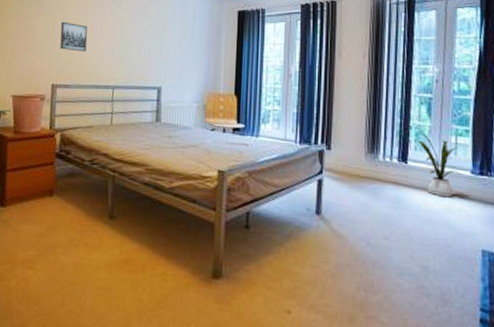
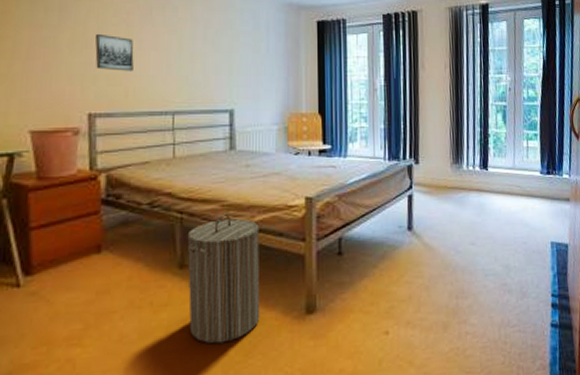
laundry hamper: none [113,176,176,290] -> present [187,213,260,344]
house plant: present [418,132,461,198] -> none [496,139,532,198]

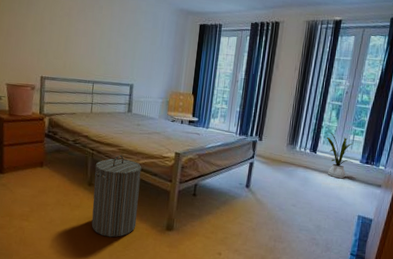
wall art: present [94,33,134,72] -> none [47,22,72,51]
house plant: none [496,139,532,198] -> present [327,130,354,179]

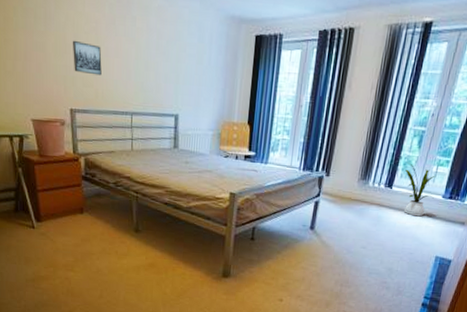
wall art: none [47,22,72,51] -> present [72,40,102,76]
laundry hamper: present [91,154,142,238] -> none [140,197,193,286]

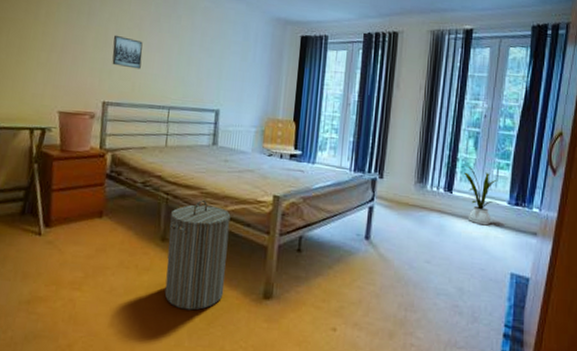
laundry hamper: none [140,197,193,286] -> present [164,199,231,311]

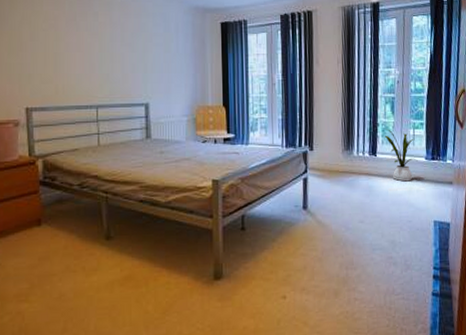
wall art: present [112,35,143,69] -> none [28,38,62,71]
laundry hamper: present [164,199,231,311] -> none [112,193,175,303]

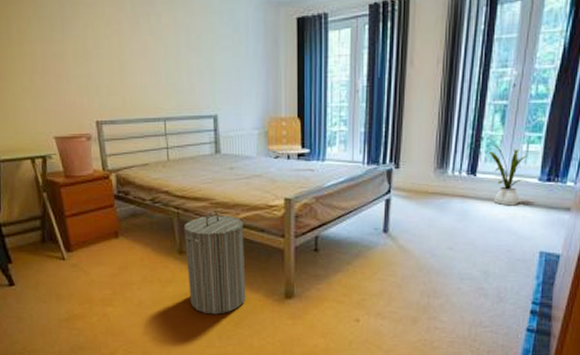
laundry hamper: none [112,193,175,303] -> present [183,210,246,315]

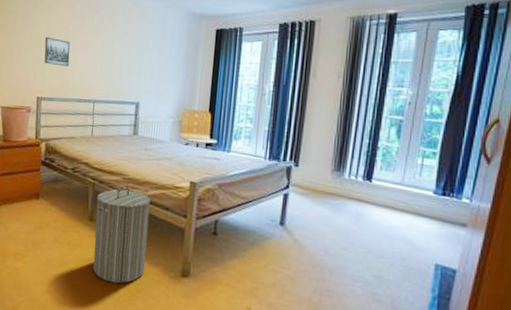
wall art: none [93,45,128,81] -> present [44,36,70,67]
house plant: present [489,142,528,206] -> none [385,152,423,215]

